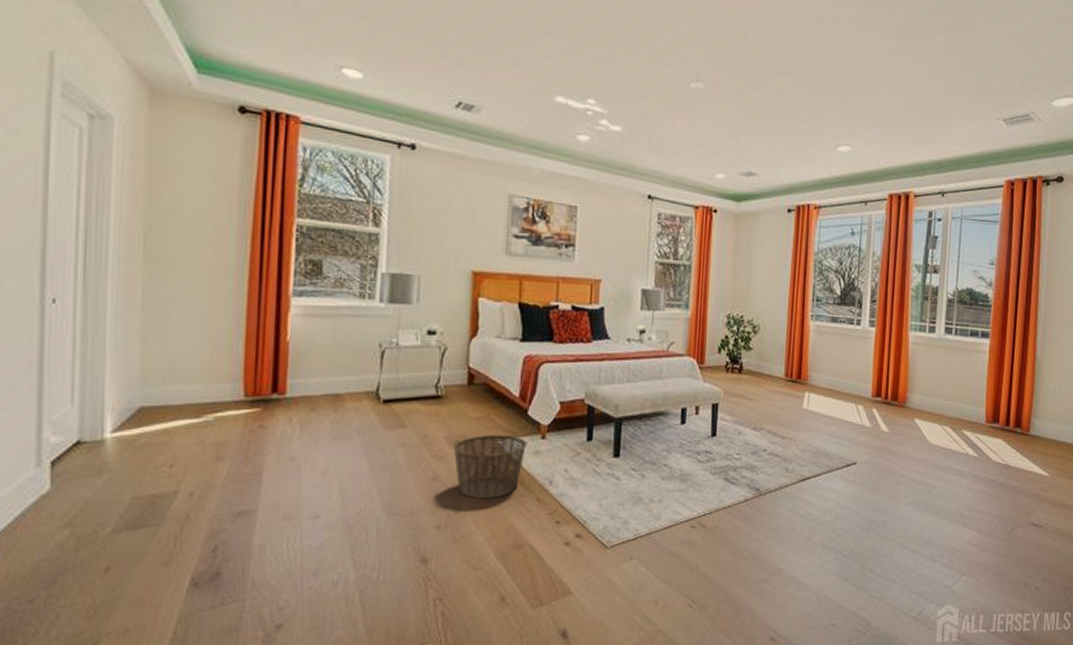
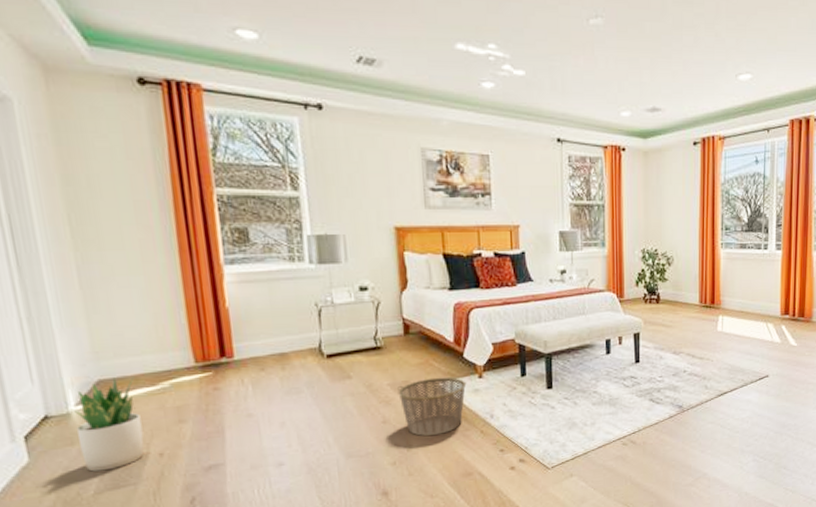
planter: none [106,406,179,507] -> present [70,377,144,472]

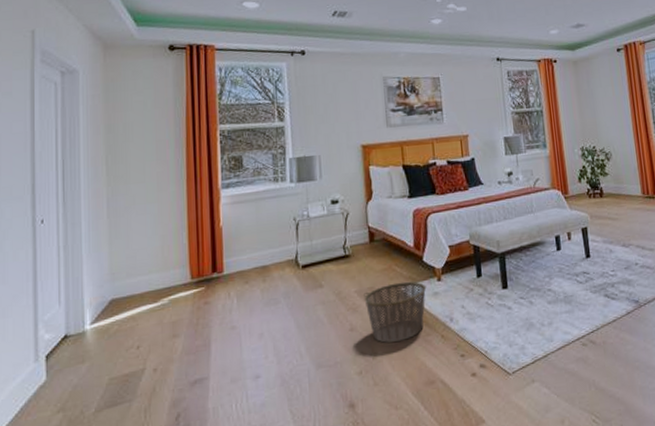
planter: present [70,377,144,472] -> none [86,295,142,389]

